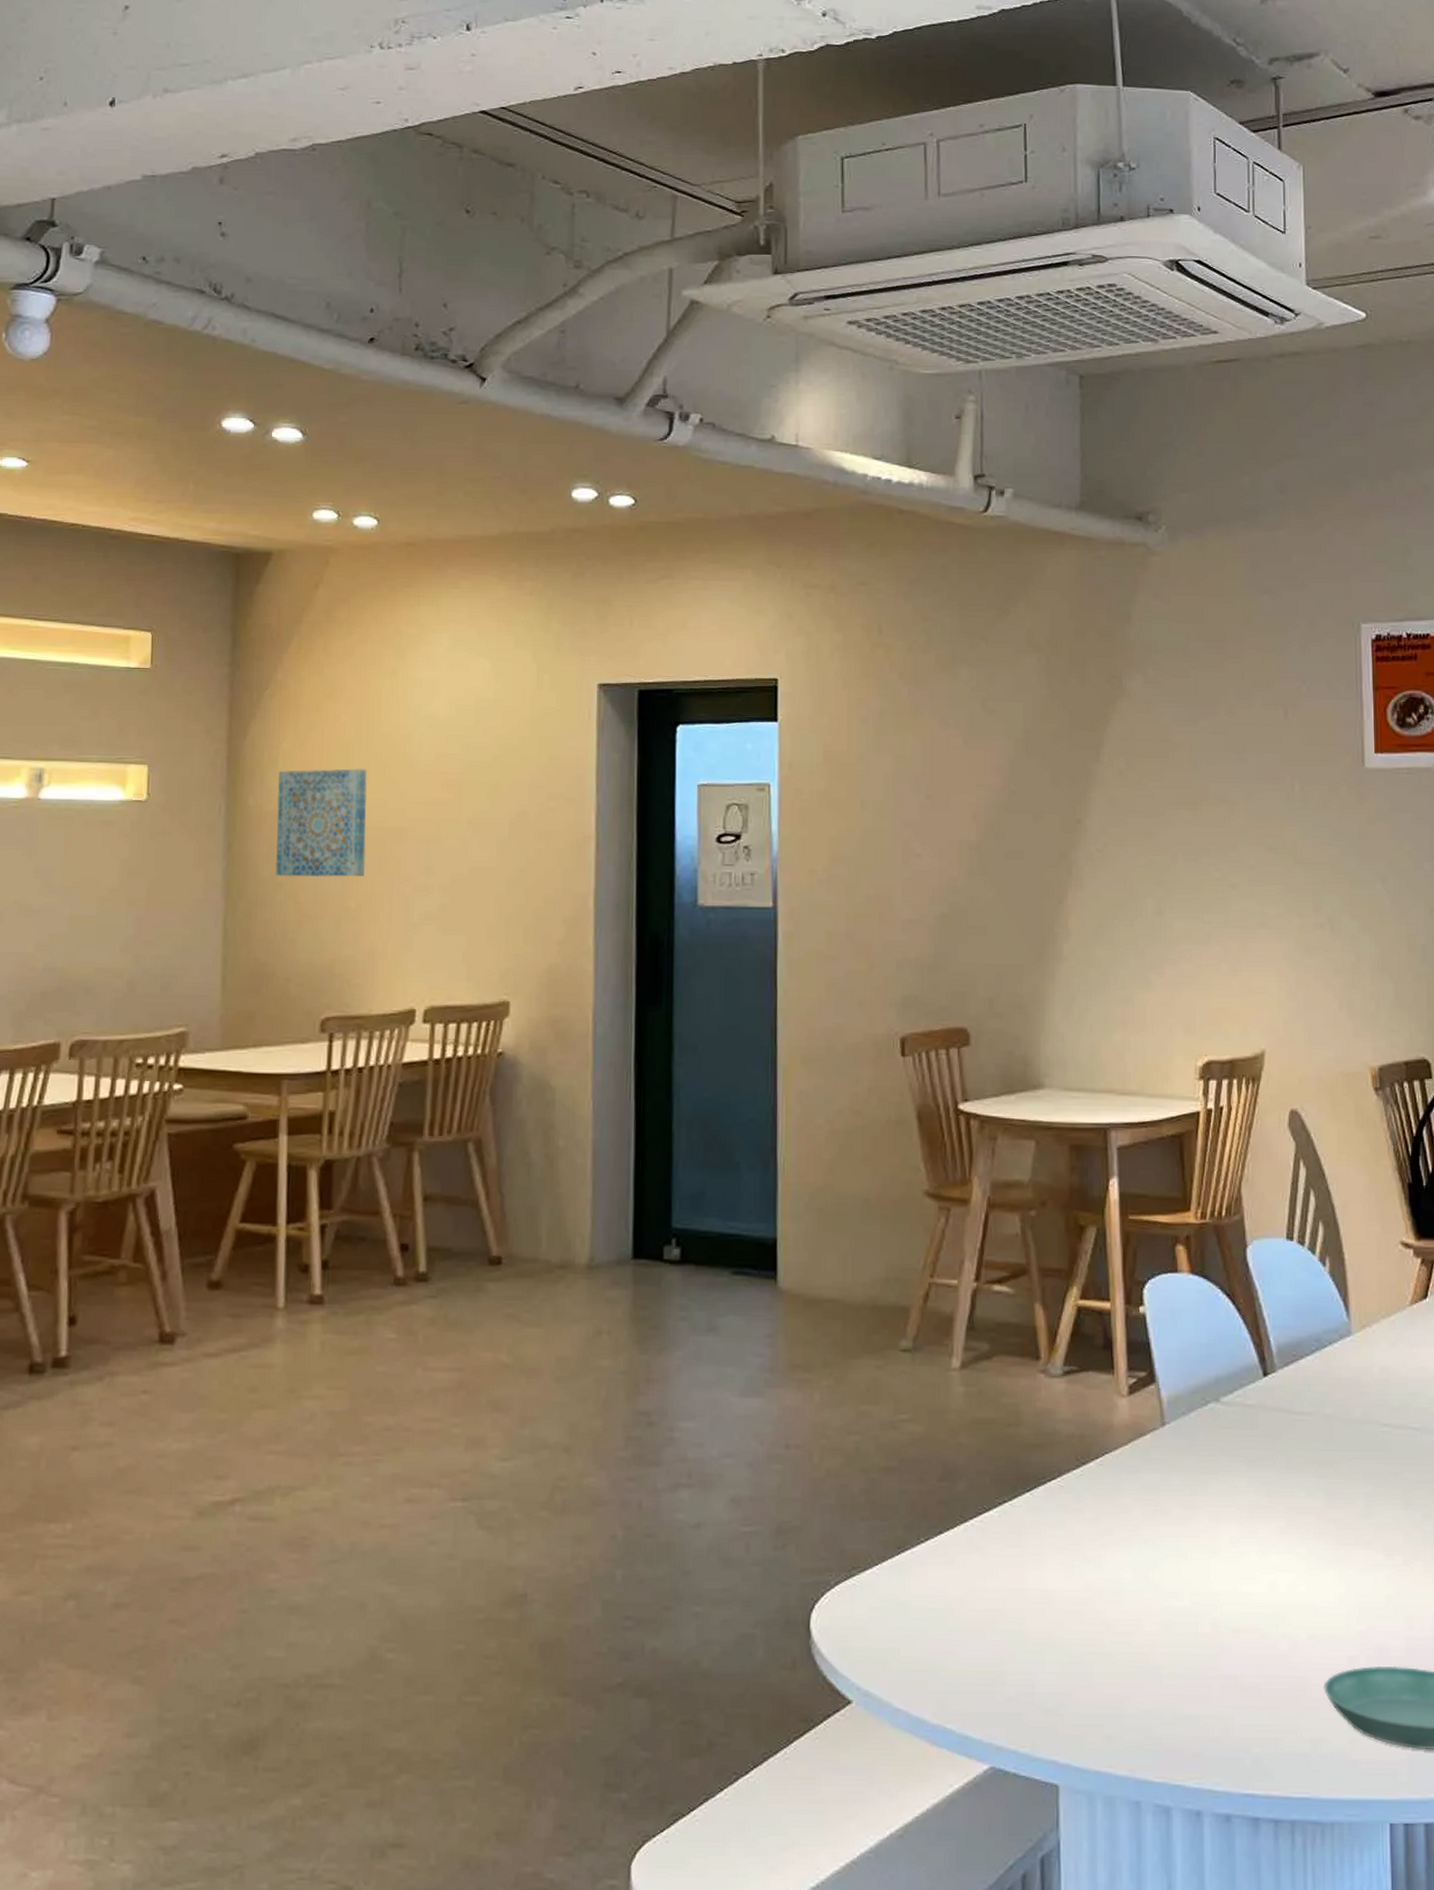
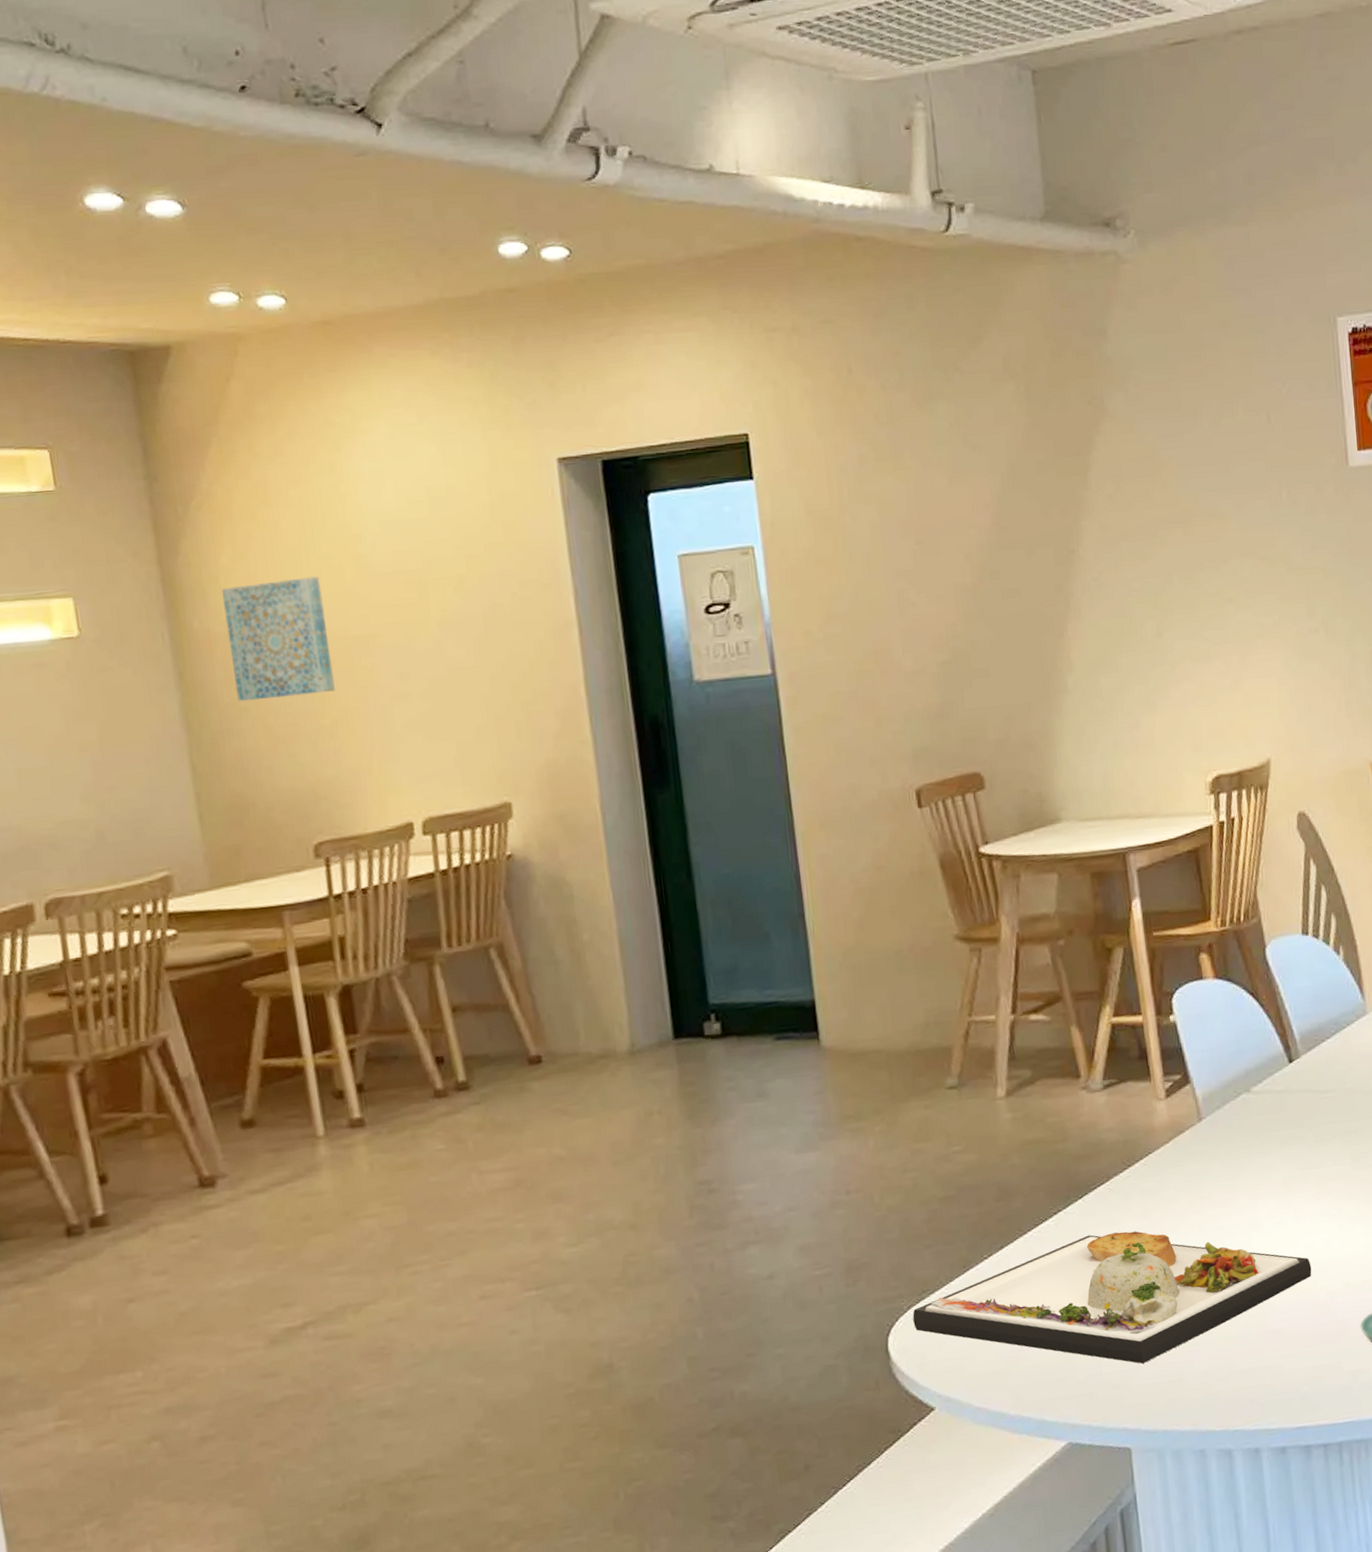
dinner plate: none [839,1534,1274,1690] -> present [912,1231,1312,1365]

